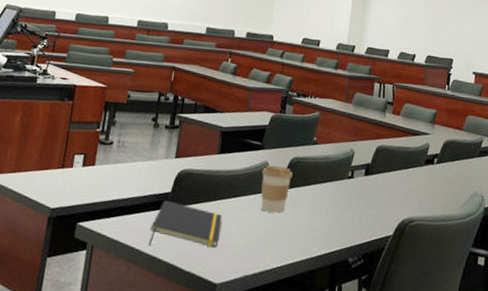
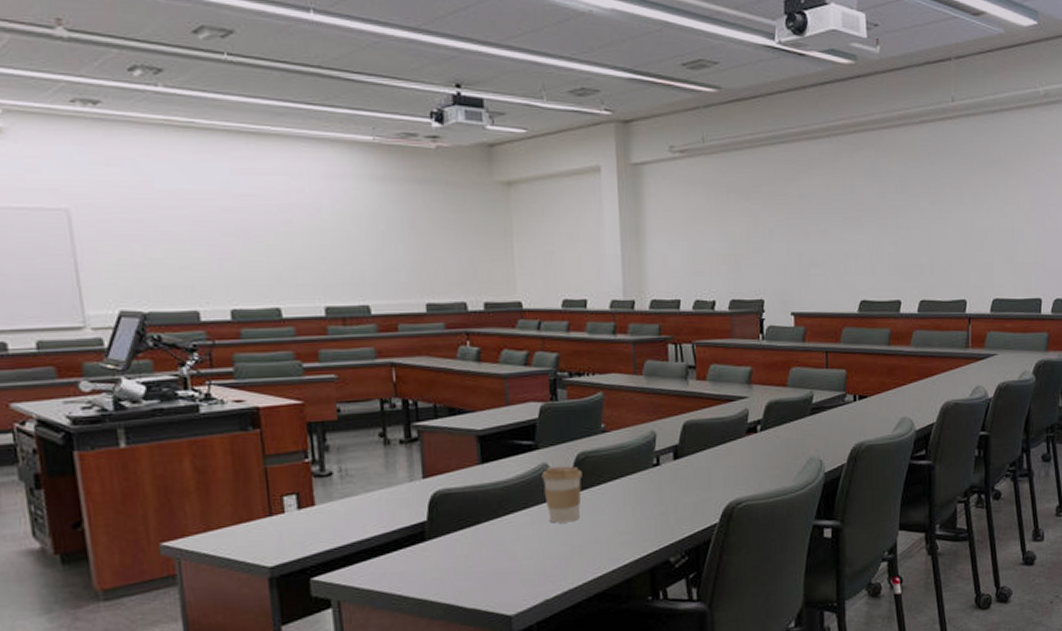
notepad: present [149,200,223,247] -> none [410,531,504,588]

